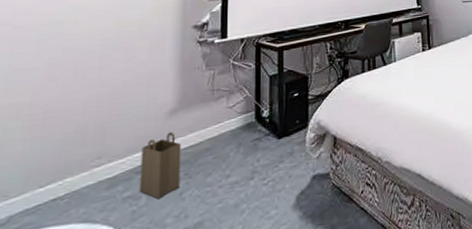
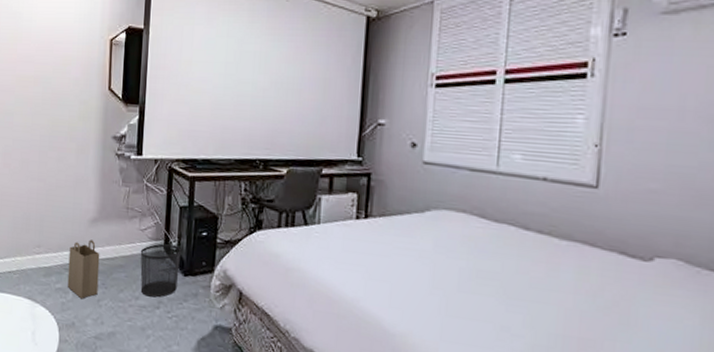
waste bin: none [229,112,274,171] -> present [140,243,182,298]

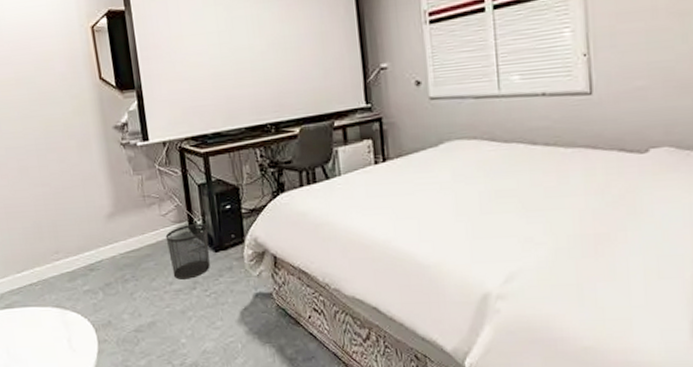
shopping bag: present [67,239,100,299] -> none [90,235,130,296]

